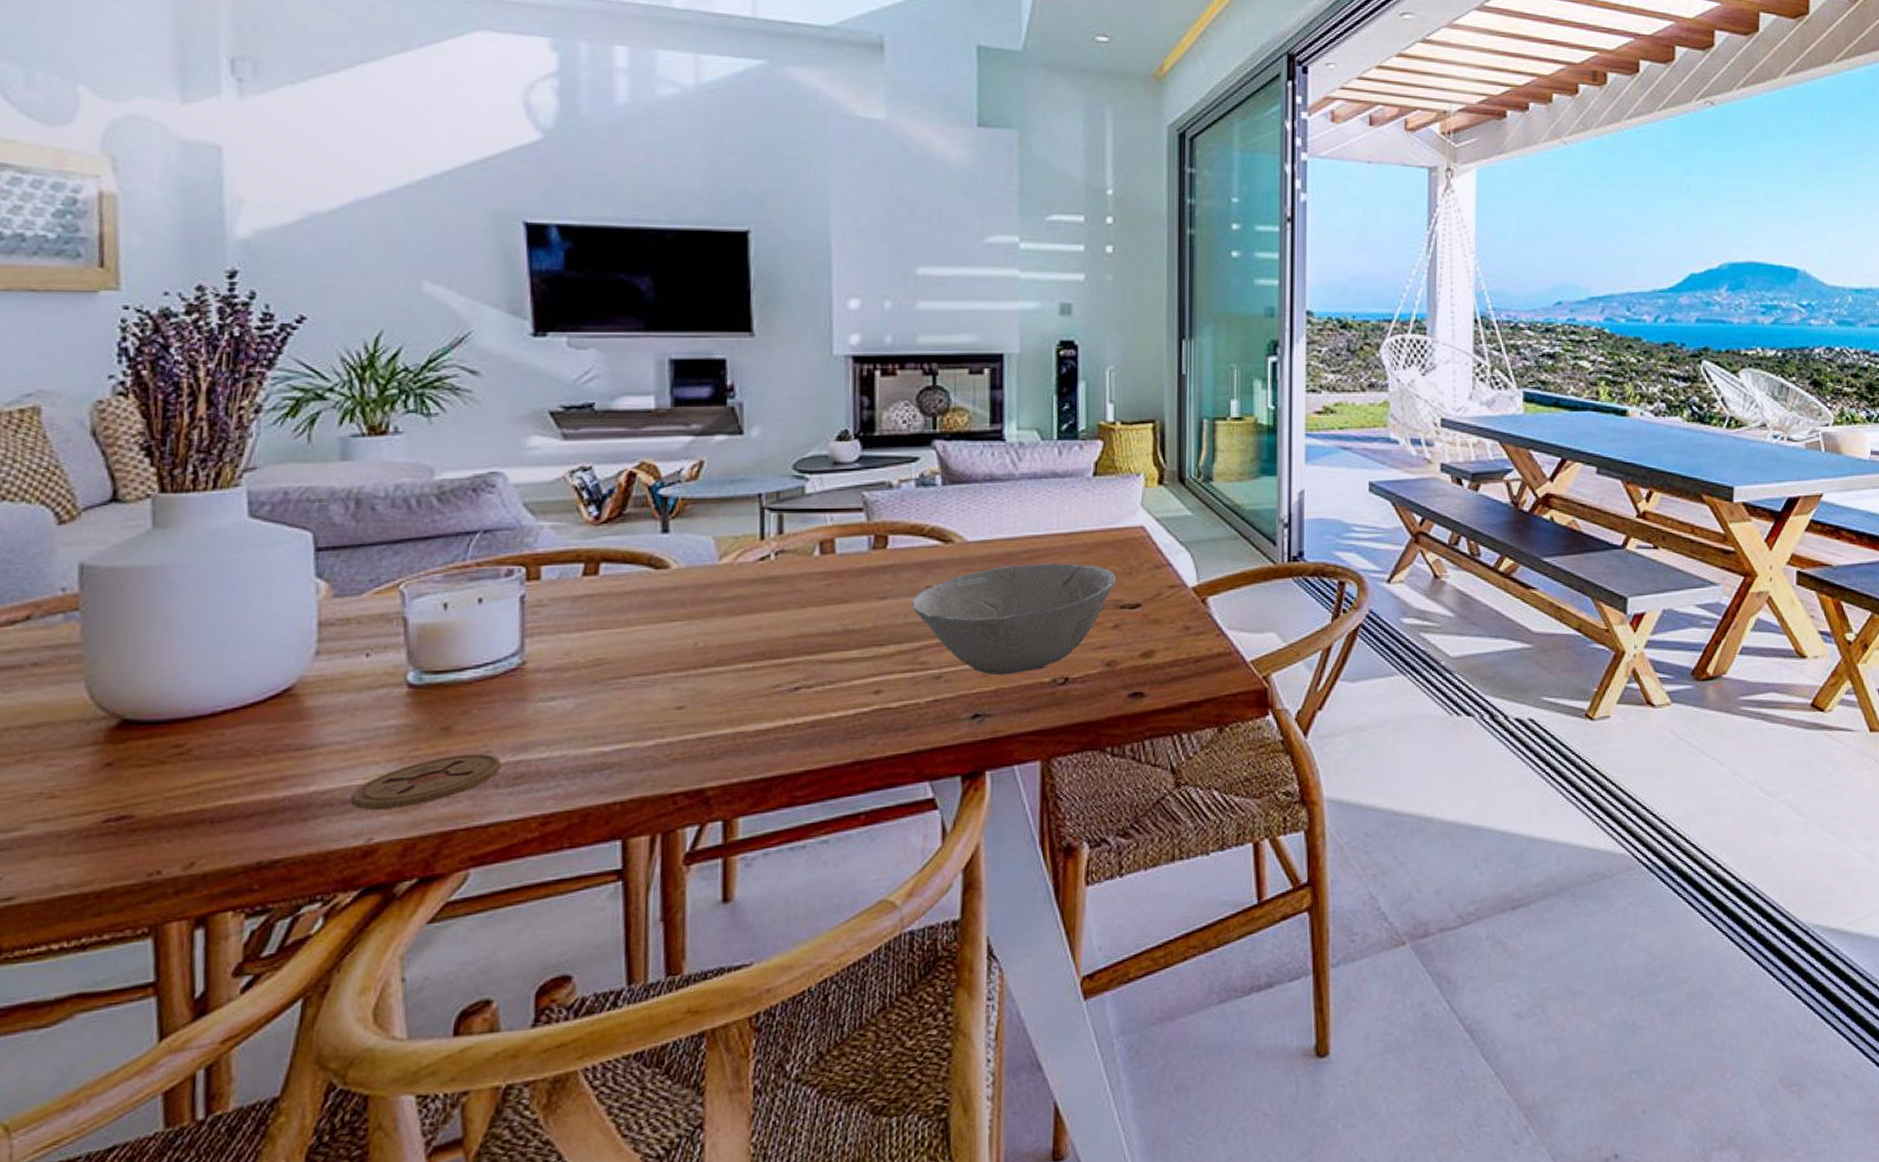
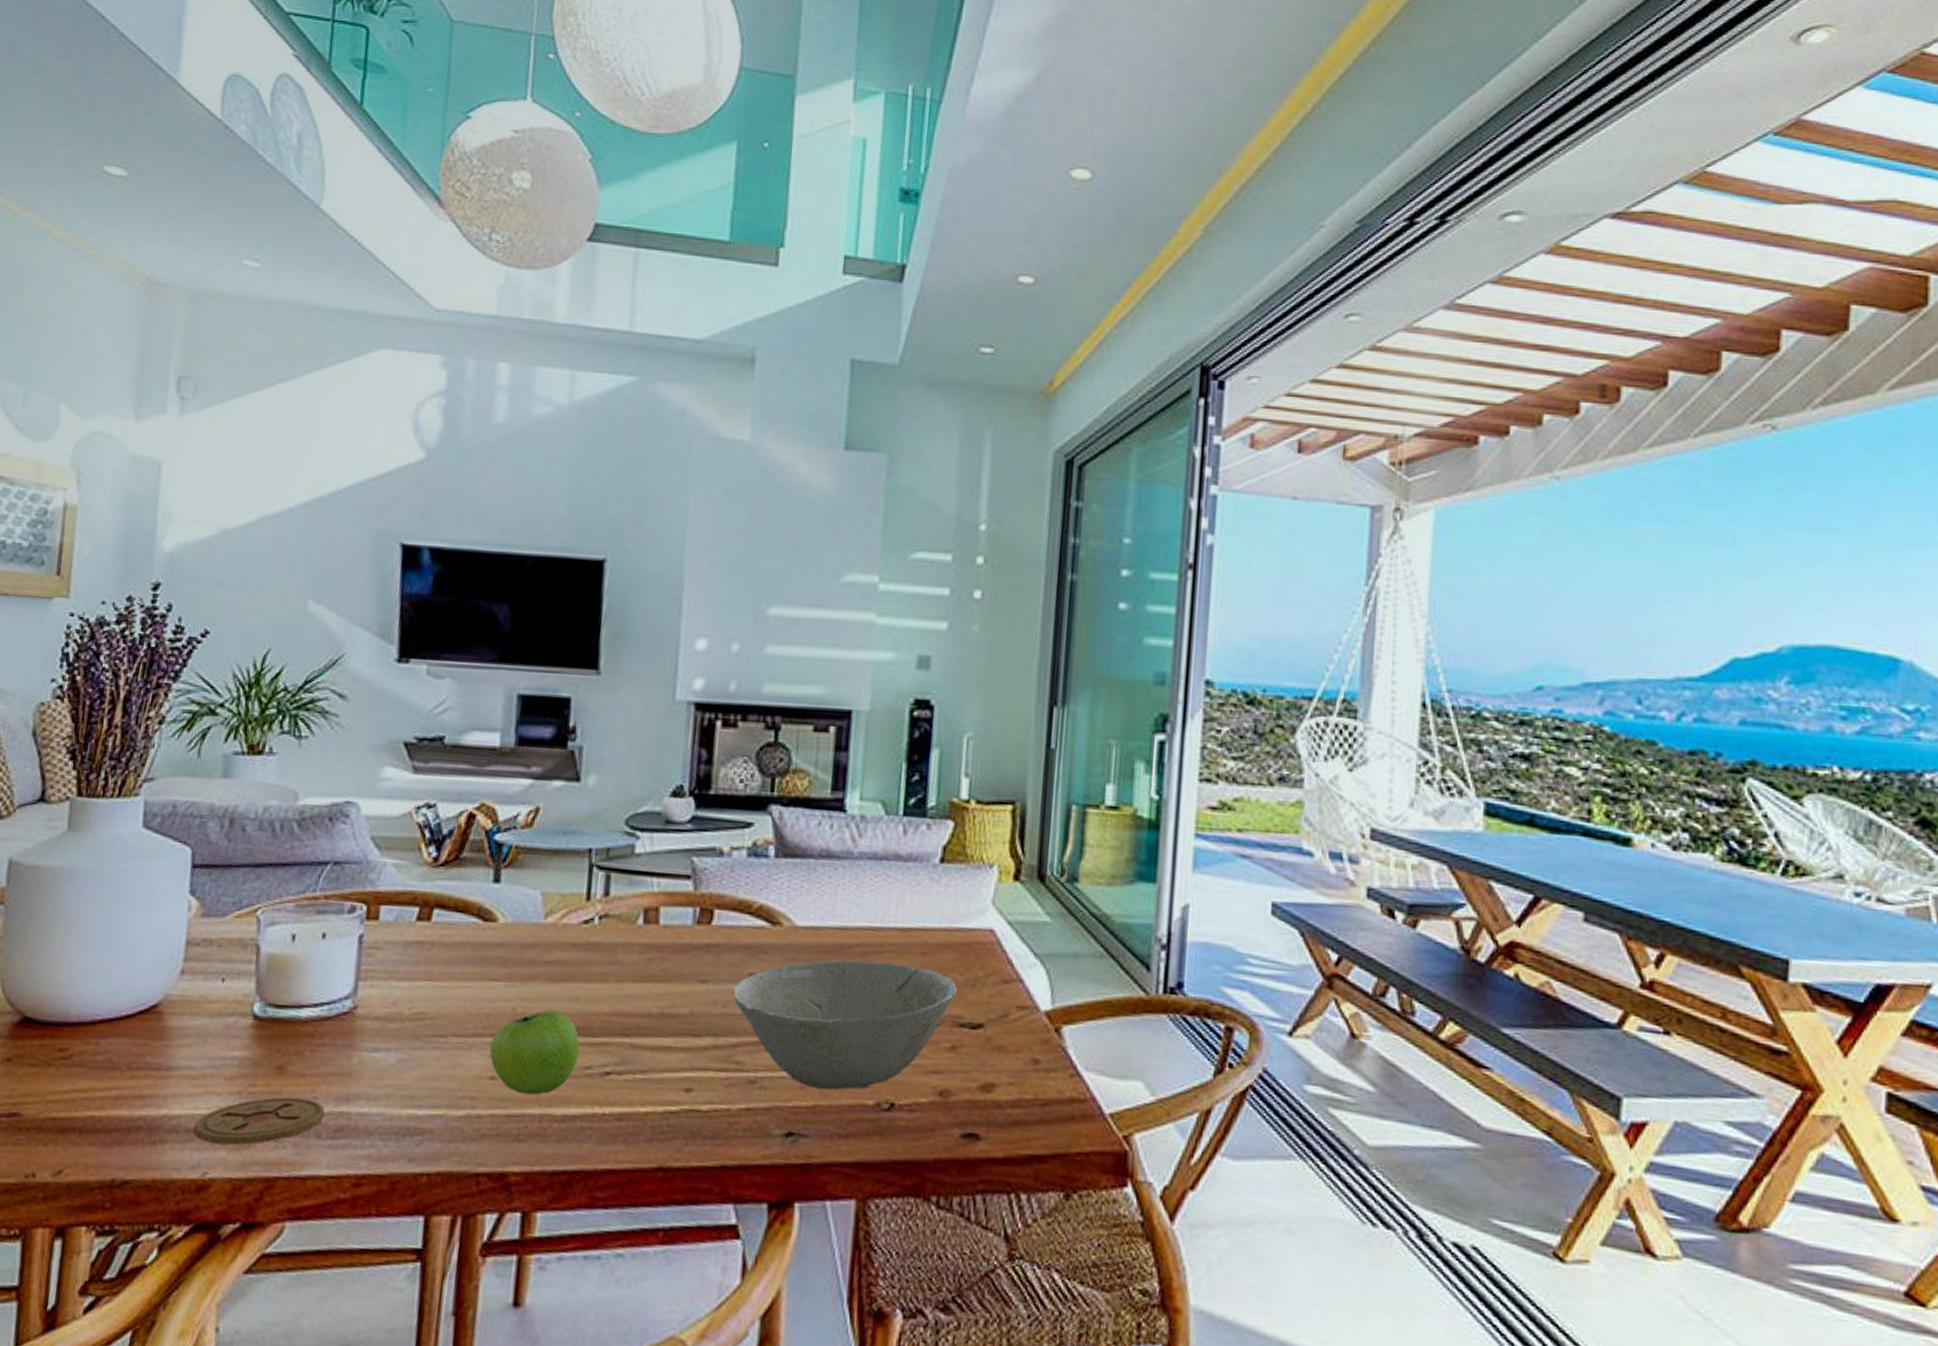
fruit: none [674,640,766,718] -> present [489,1009,580,1095]

